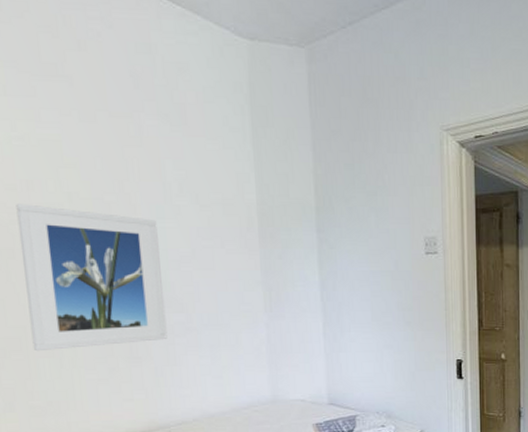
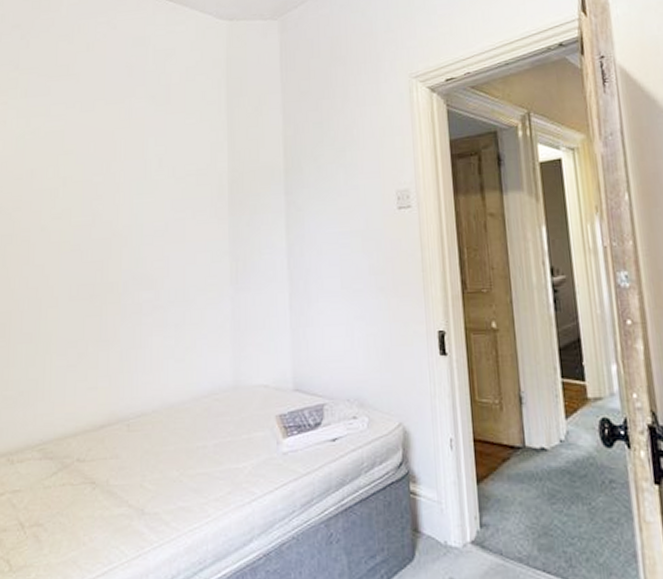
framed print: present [16,204,168,352] -> none [14,191,136,337]

